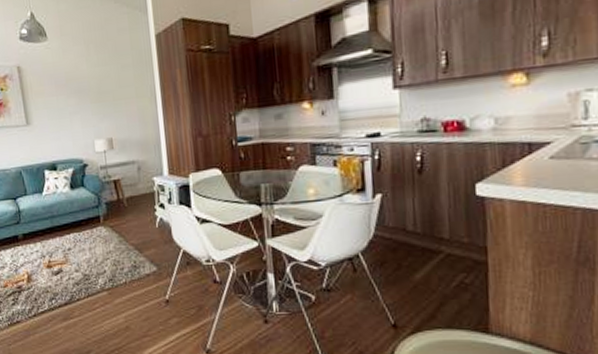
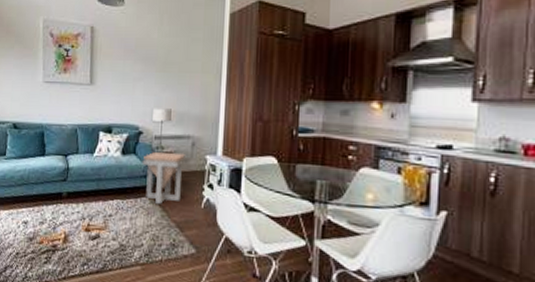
side table: none [92,178,136,231] -> present [142,151,187,204]

